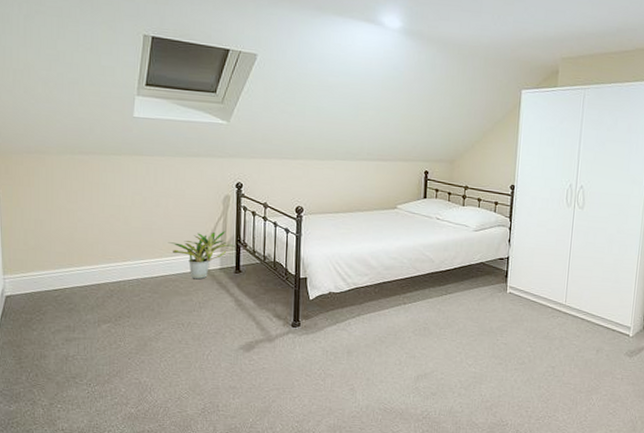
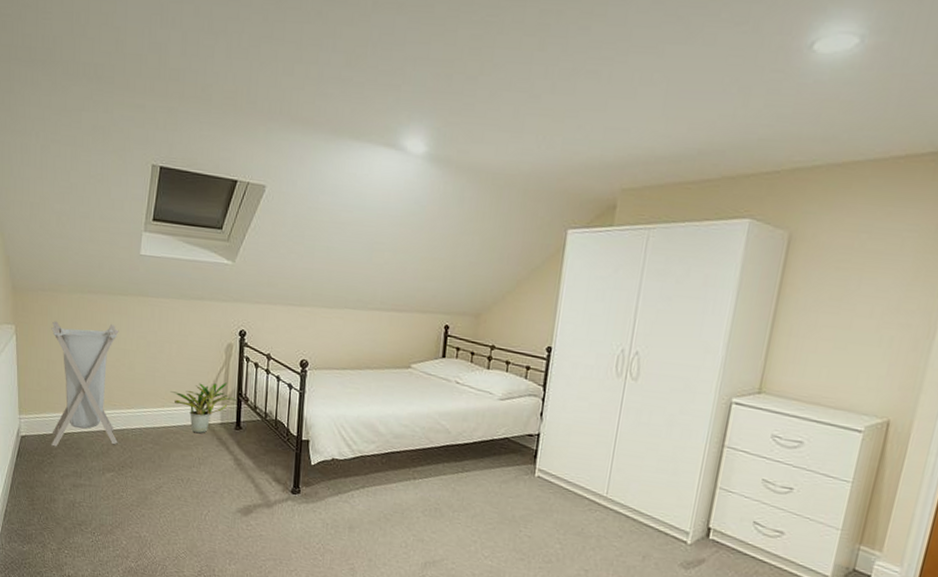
laundry hamper: none [38,182,114,304] -> present [51,321,119,447]

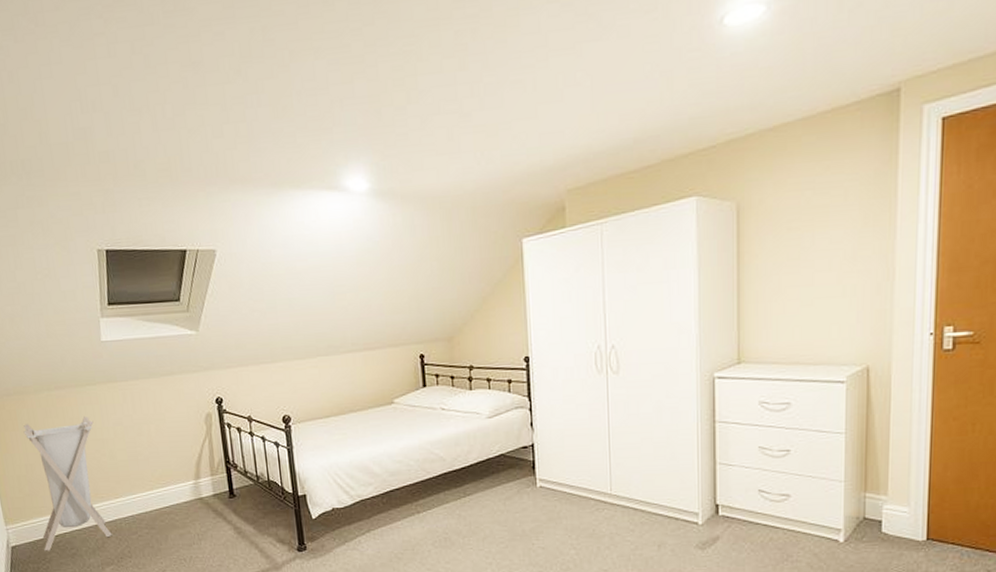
potted plant: present [170,382,236,434] -> none [156,453,225,510]

